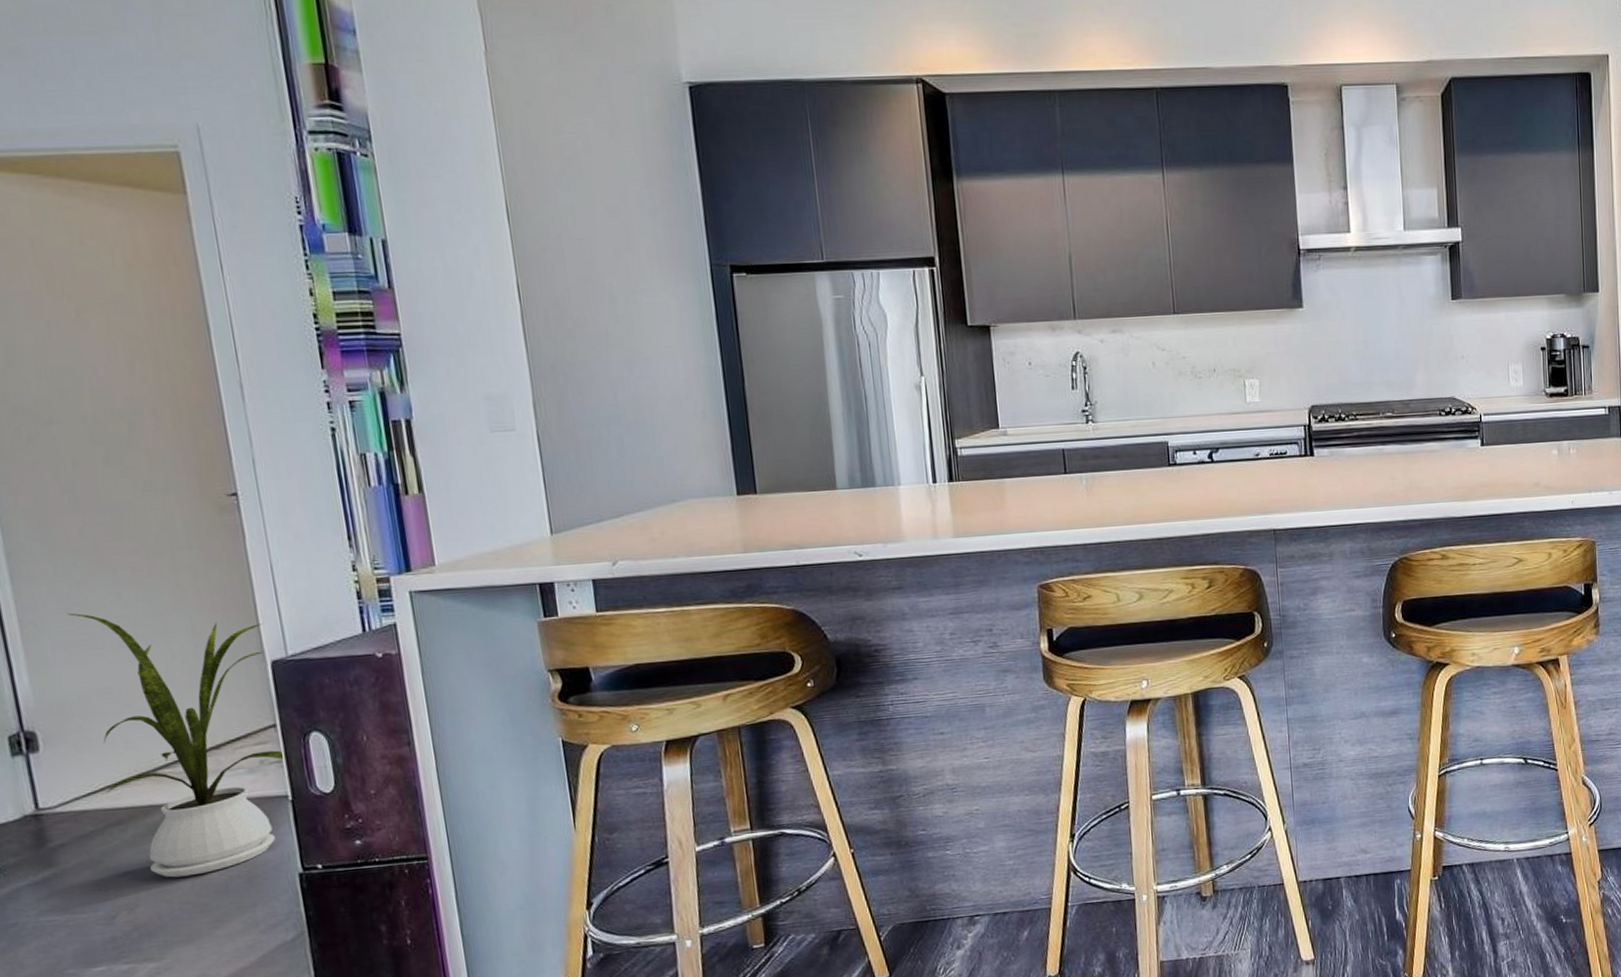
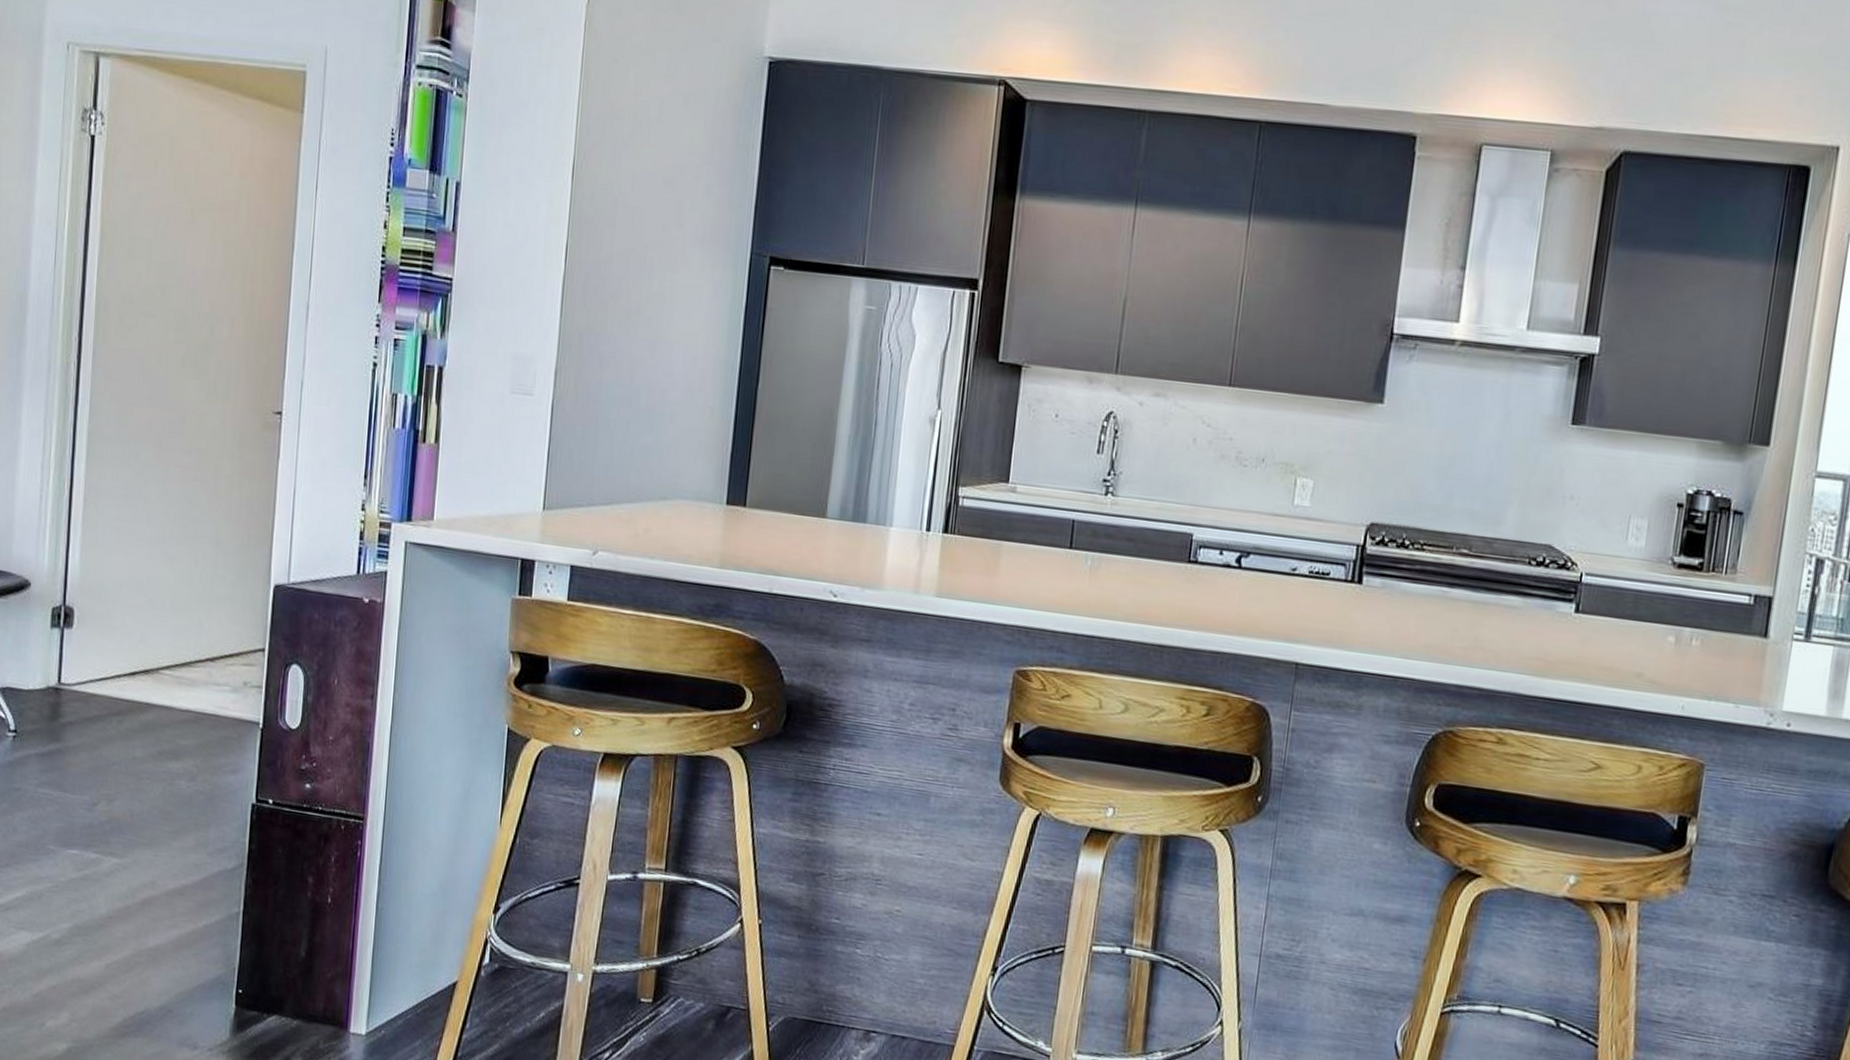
house plant: present [67,613,286,878] -> none [114,500,276,782]

